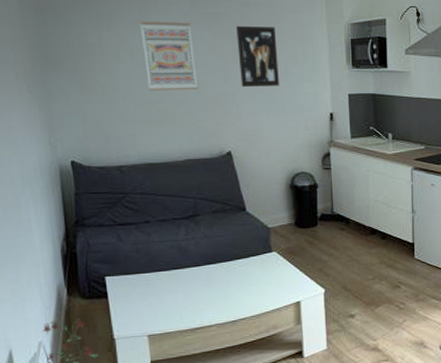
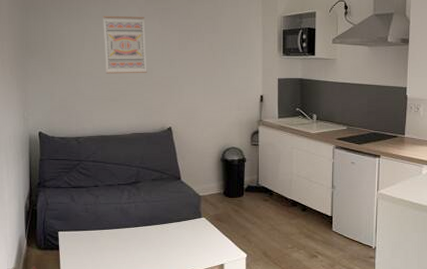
wall art: present [236,25,279,88] -> none [183,18,217,72]

